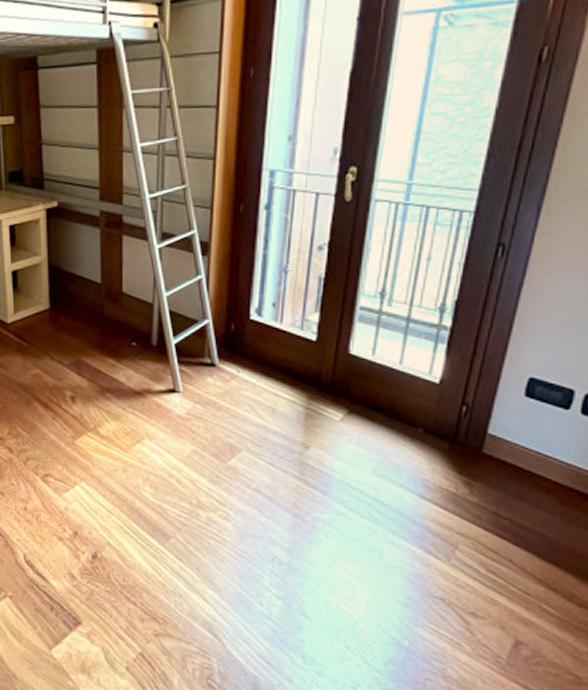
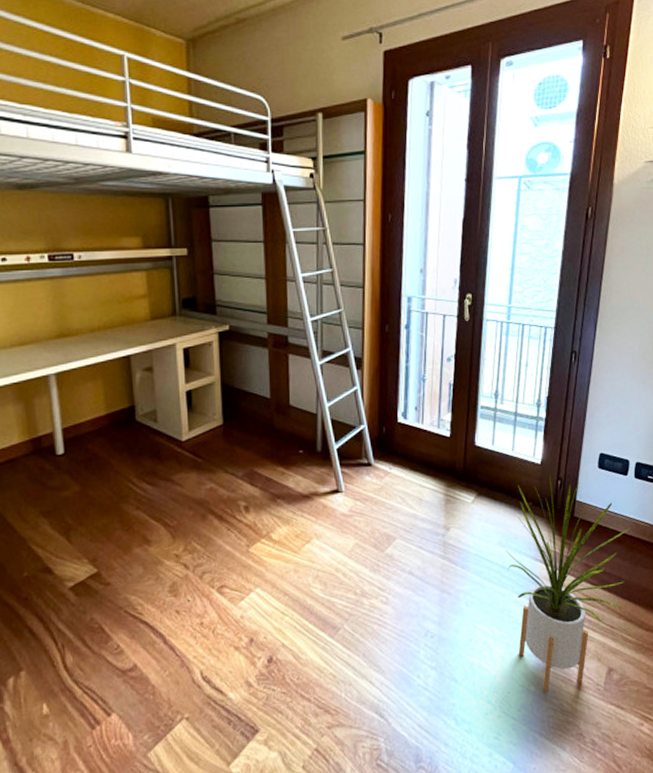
house plant: none [382,398,568,651] -> present [506,475,631,692]

